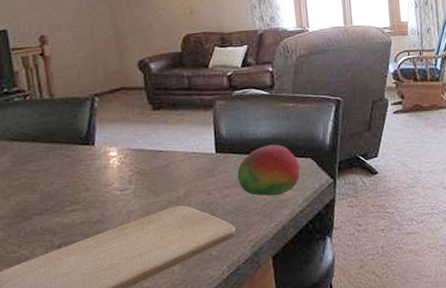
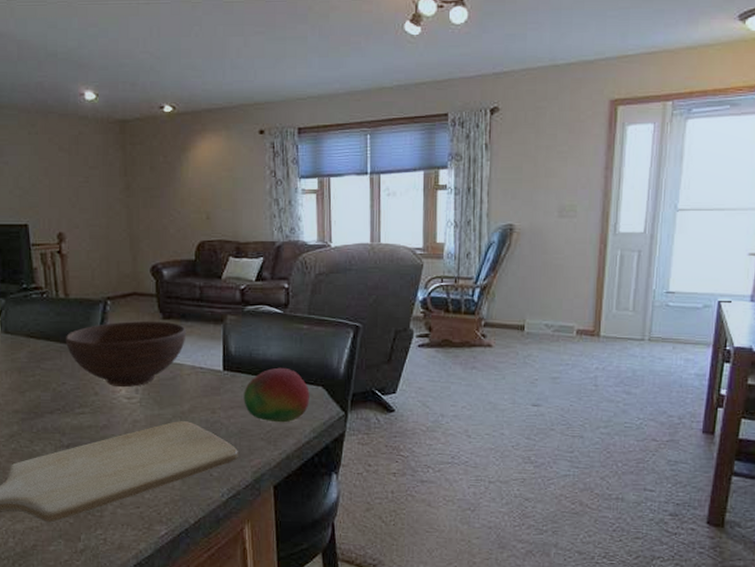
bowl: none [51,112,178,181] -> present [65,320,186,388]

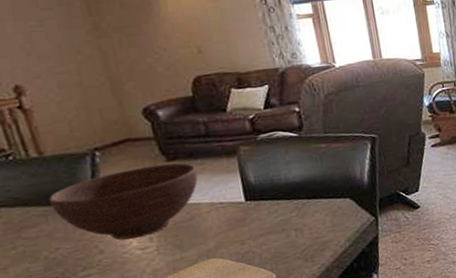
fruit: present [244,367,310,423] -> none [271,187,340,241]

